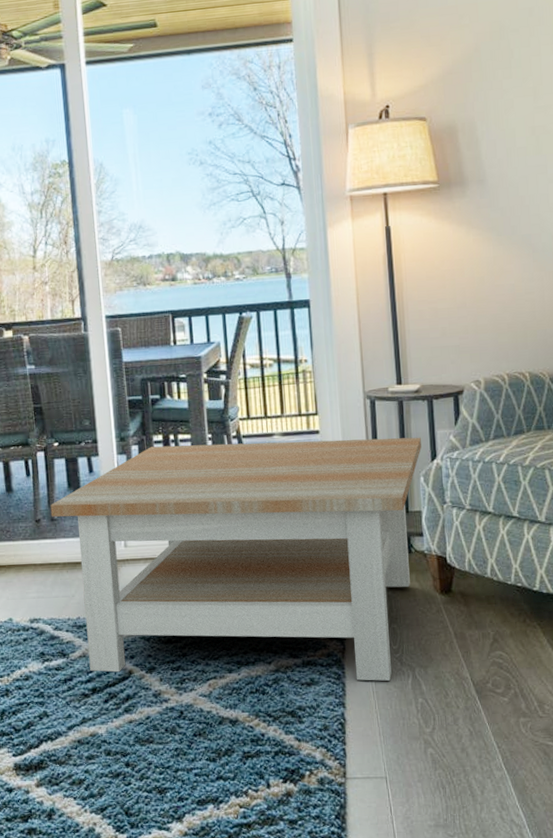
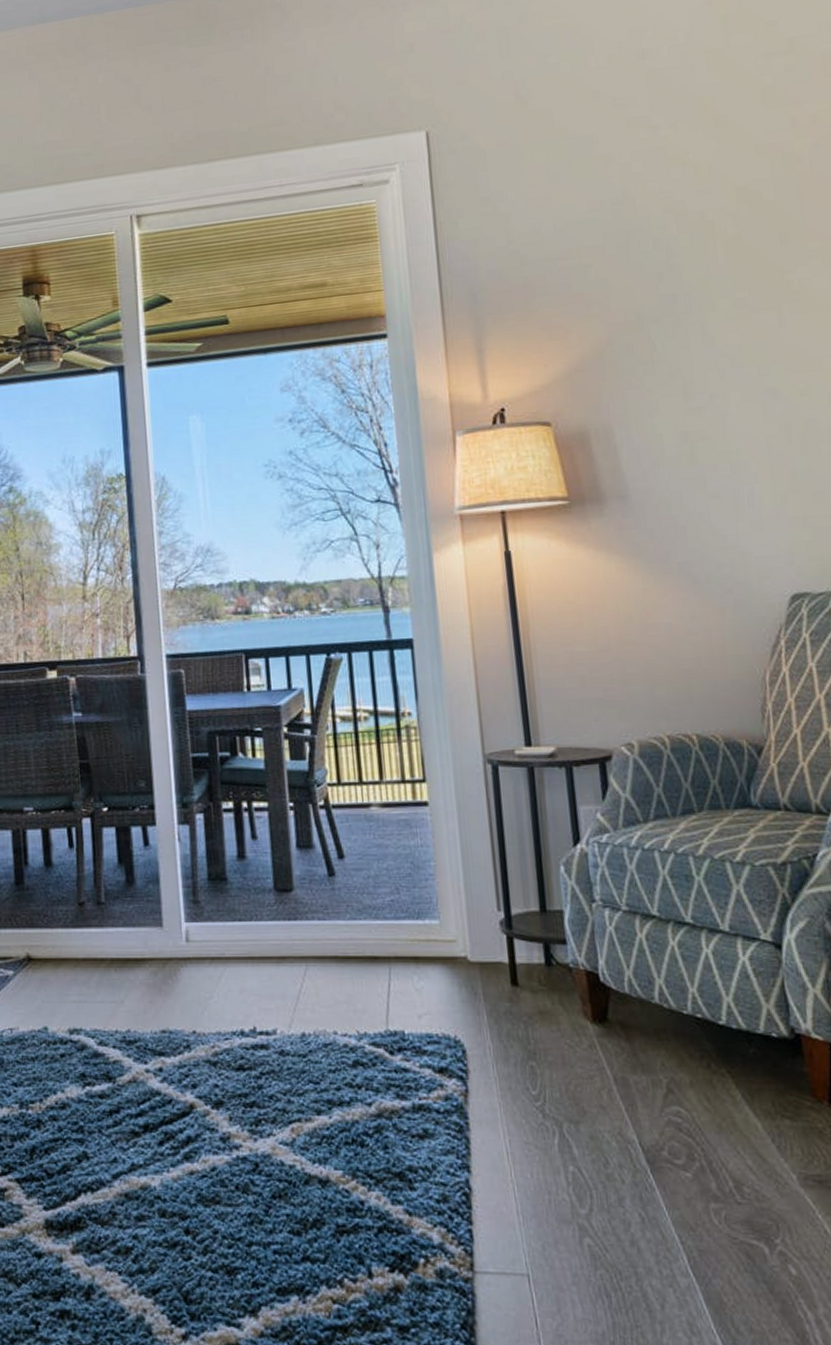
coffee table: present [50,437,421,681] -> none [96,814,560,1138]

